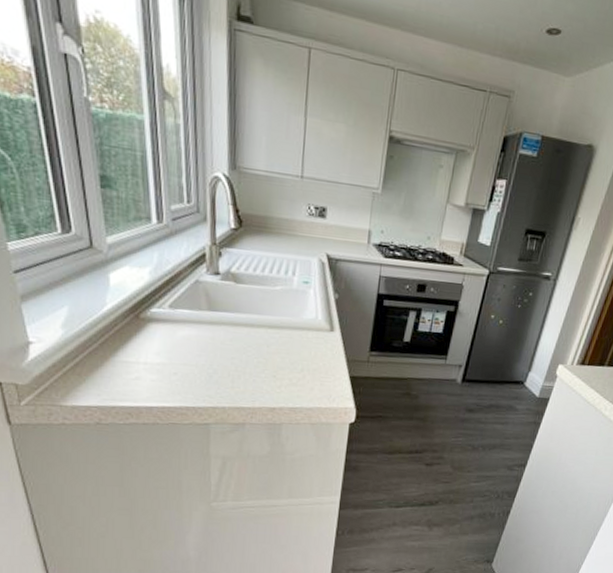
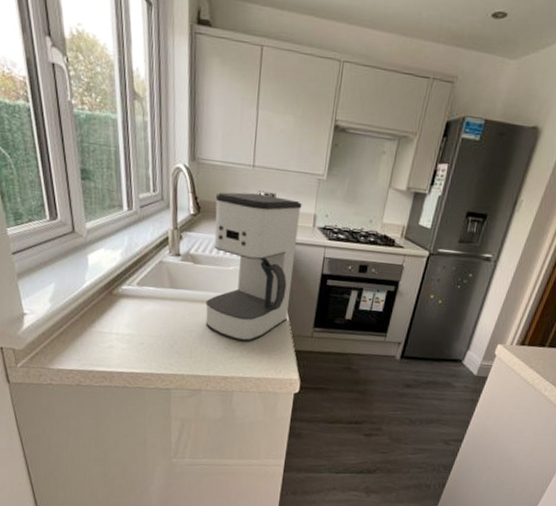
coffee maker: none [249,204,355,369] -> present [205,192,302,342]

